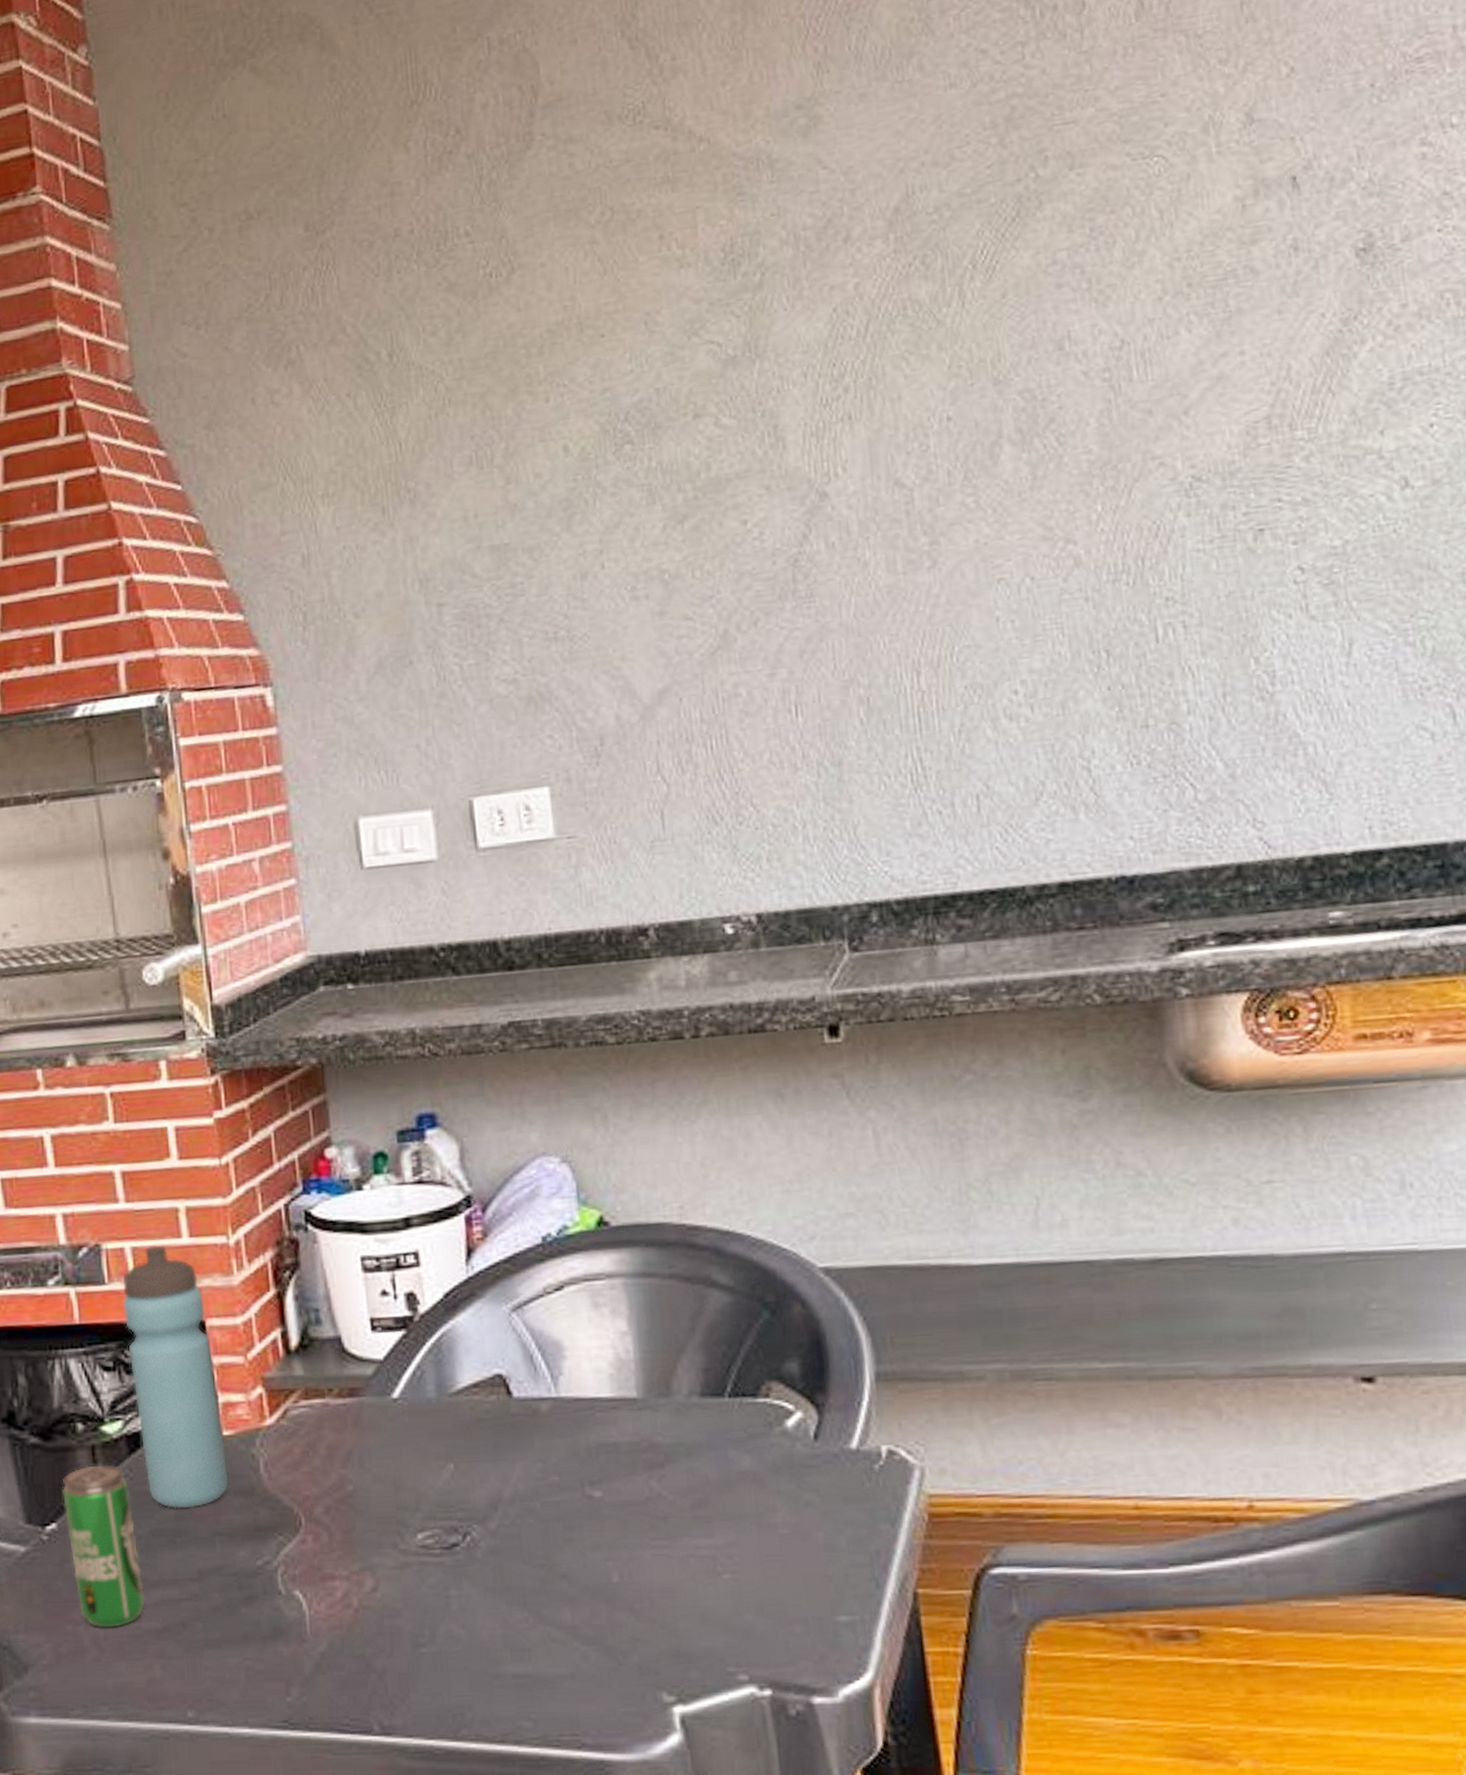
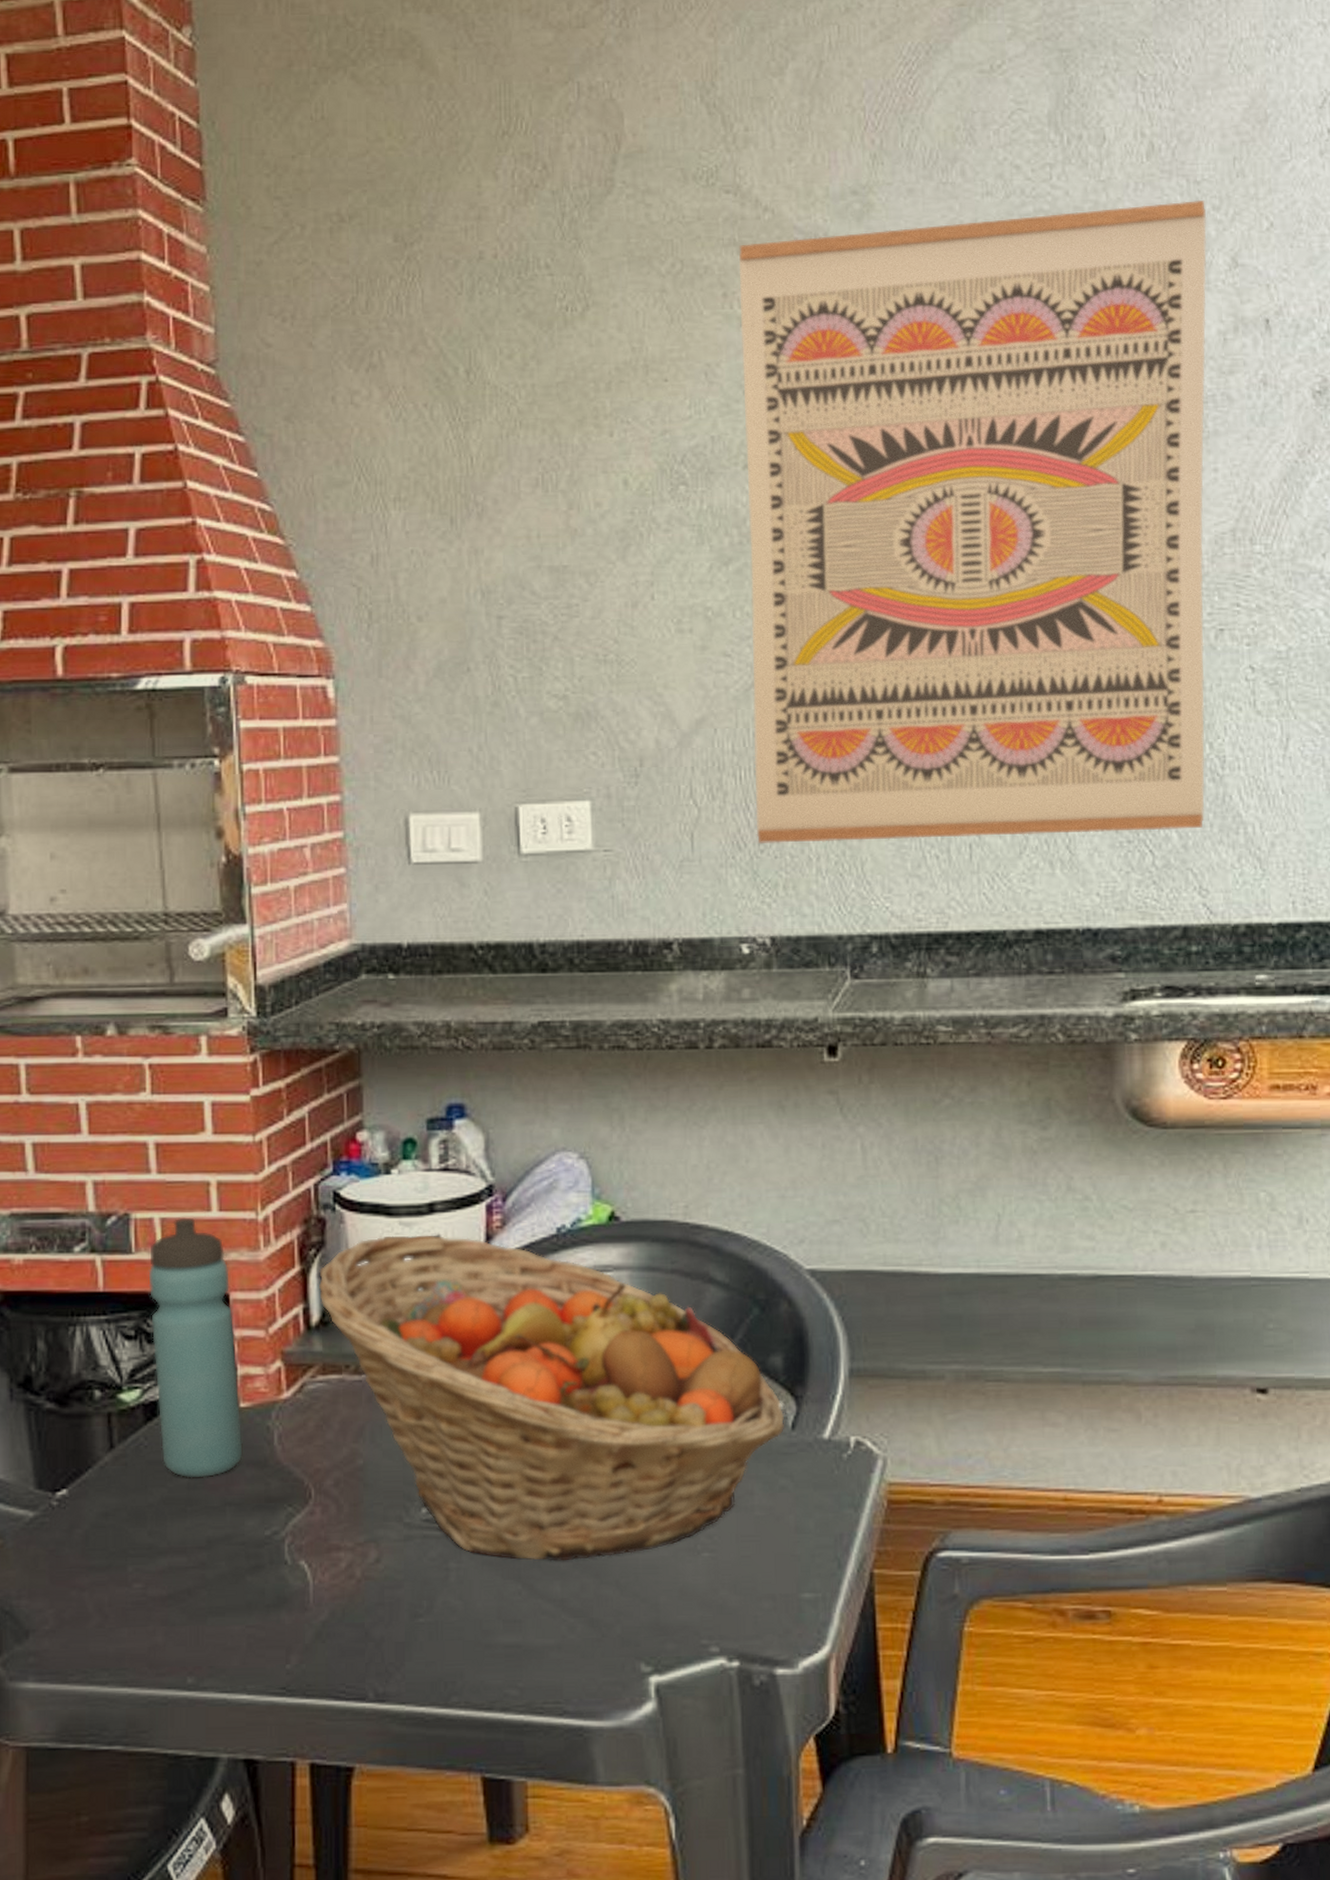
beverage can: present [62,1464,145,1628] -> none [76,1432,152,1595]
fruit basket: none [294,1250,807,1587] -> present [318,1235,785,1562]
wall art: none [673,55,1254,816] -> present [739,199,1207,845]

